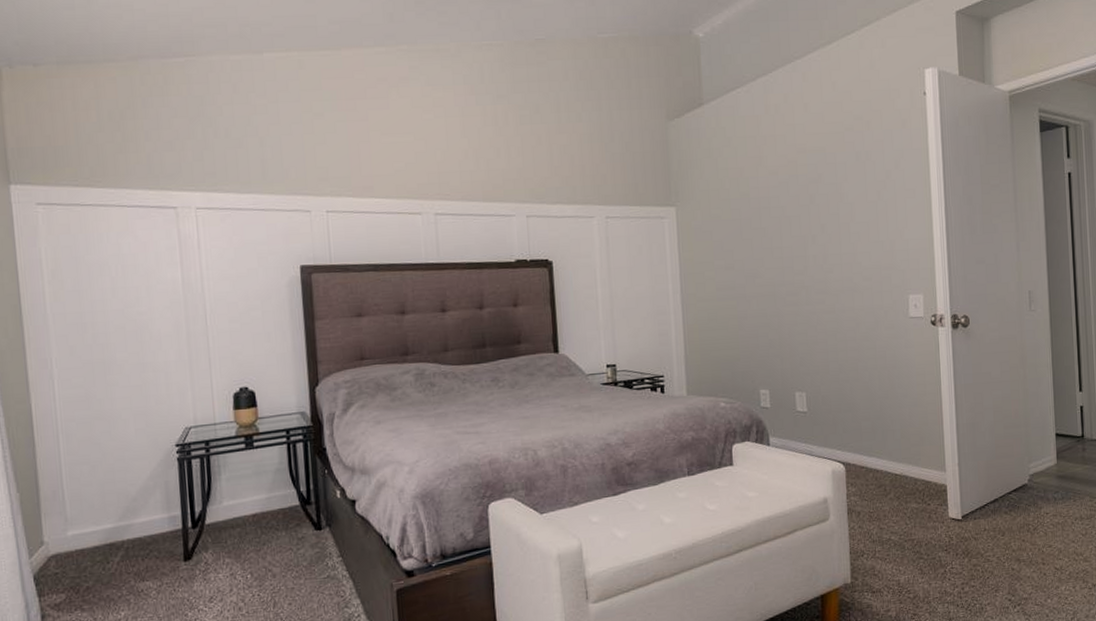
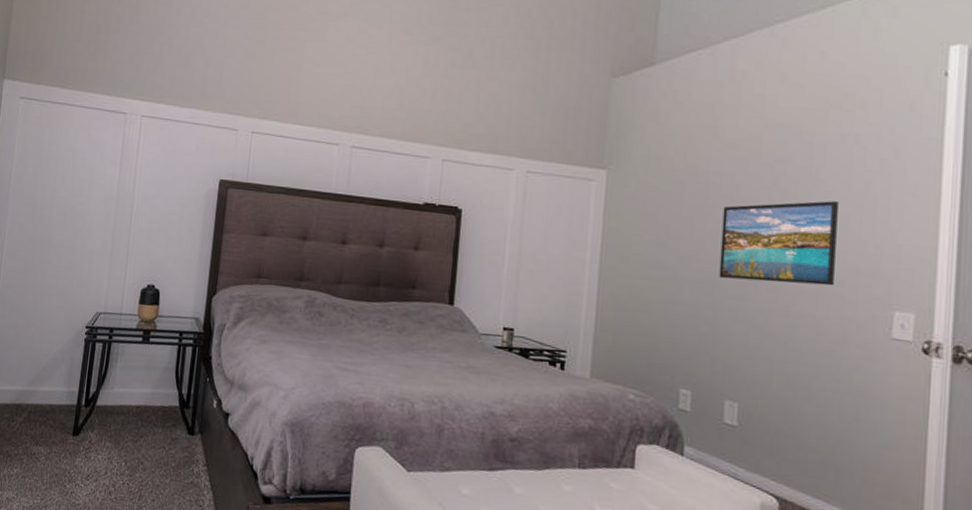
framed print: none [774,210,864,289] -> present [719,201,839,286]

